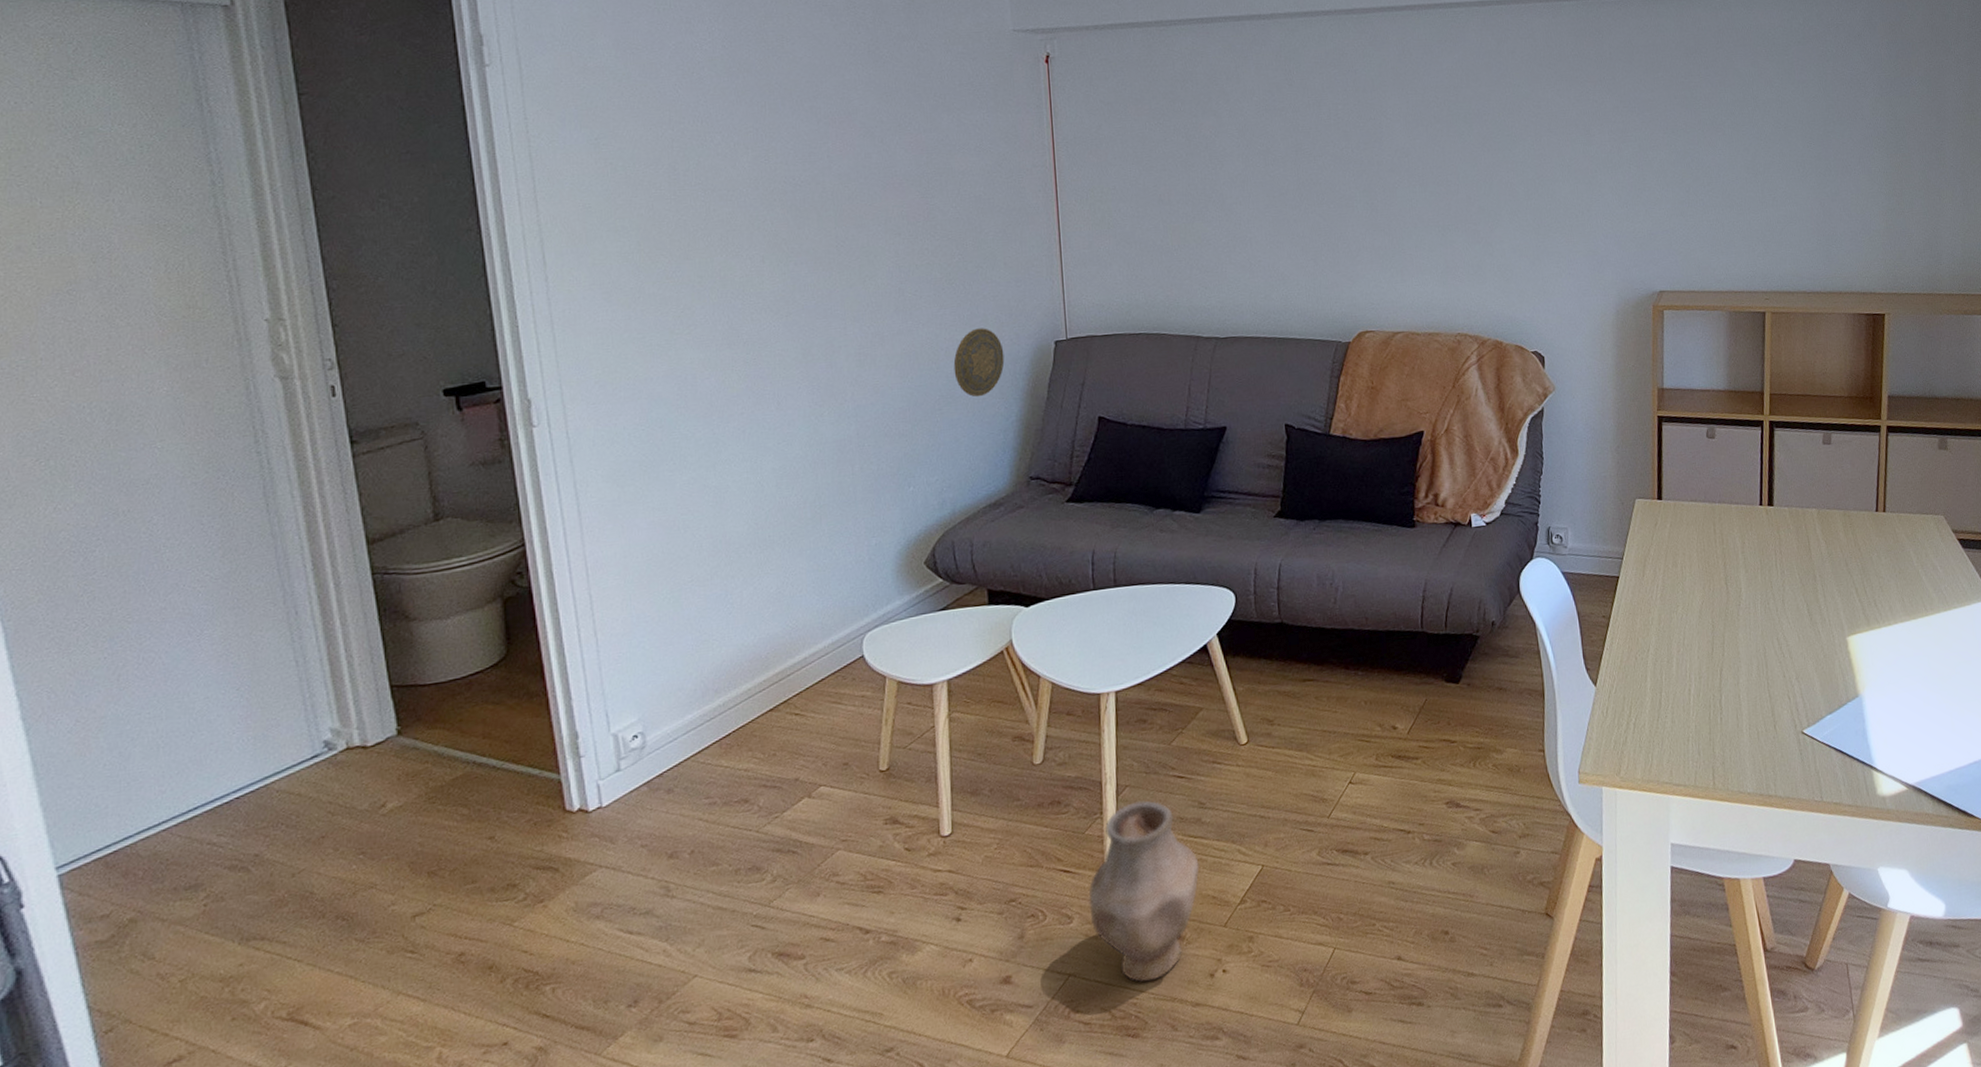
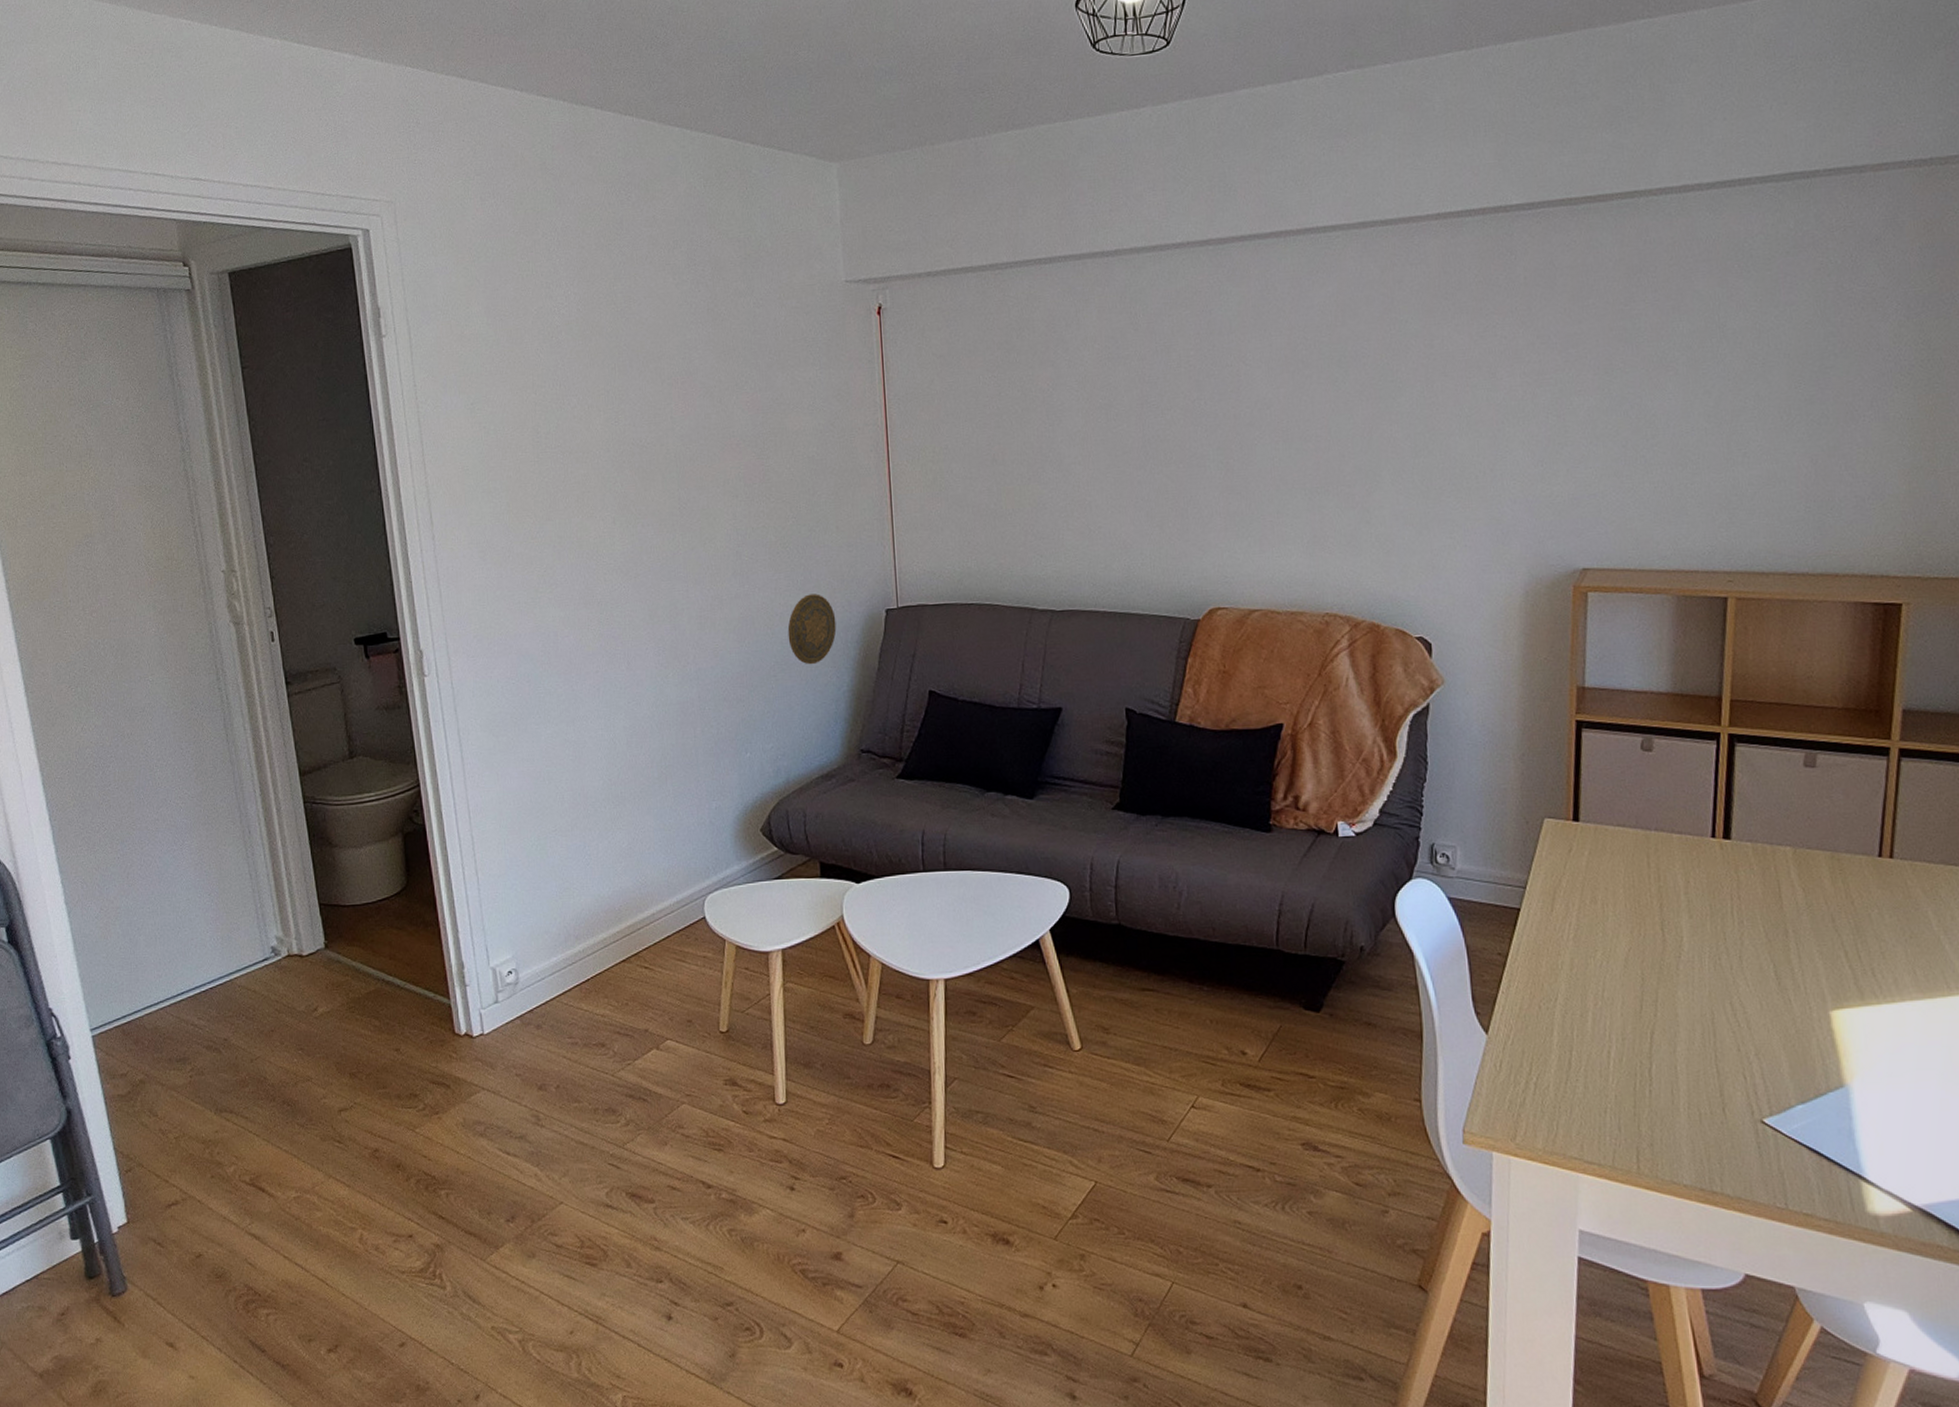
vase: present [1088,800,1199,983] -> none [916,1096,1029,1283]

